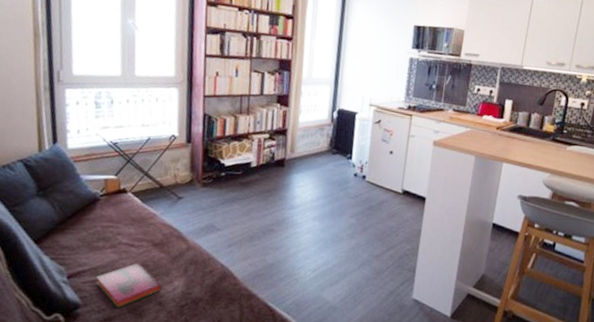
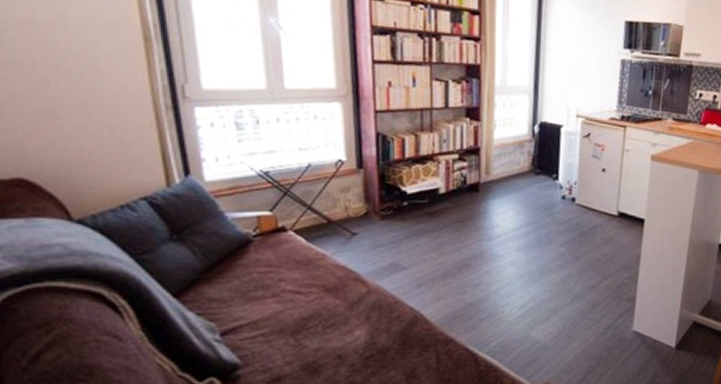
hardback book: present [96,263,163,309] -> none [257,312,341,366]

